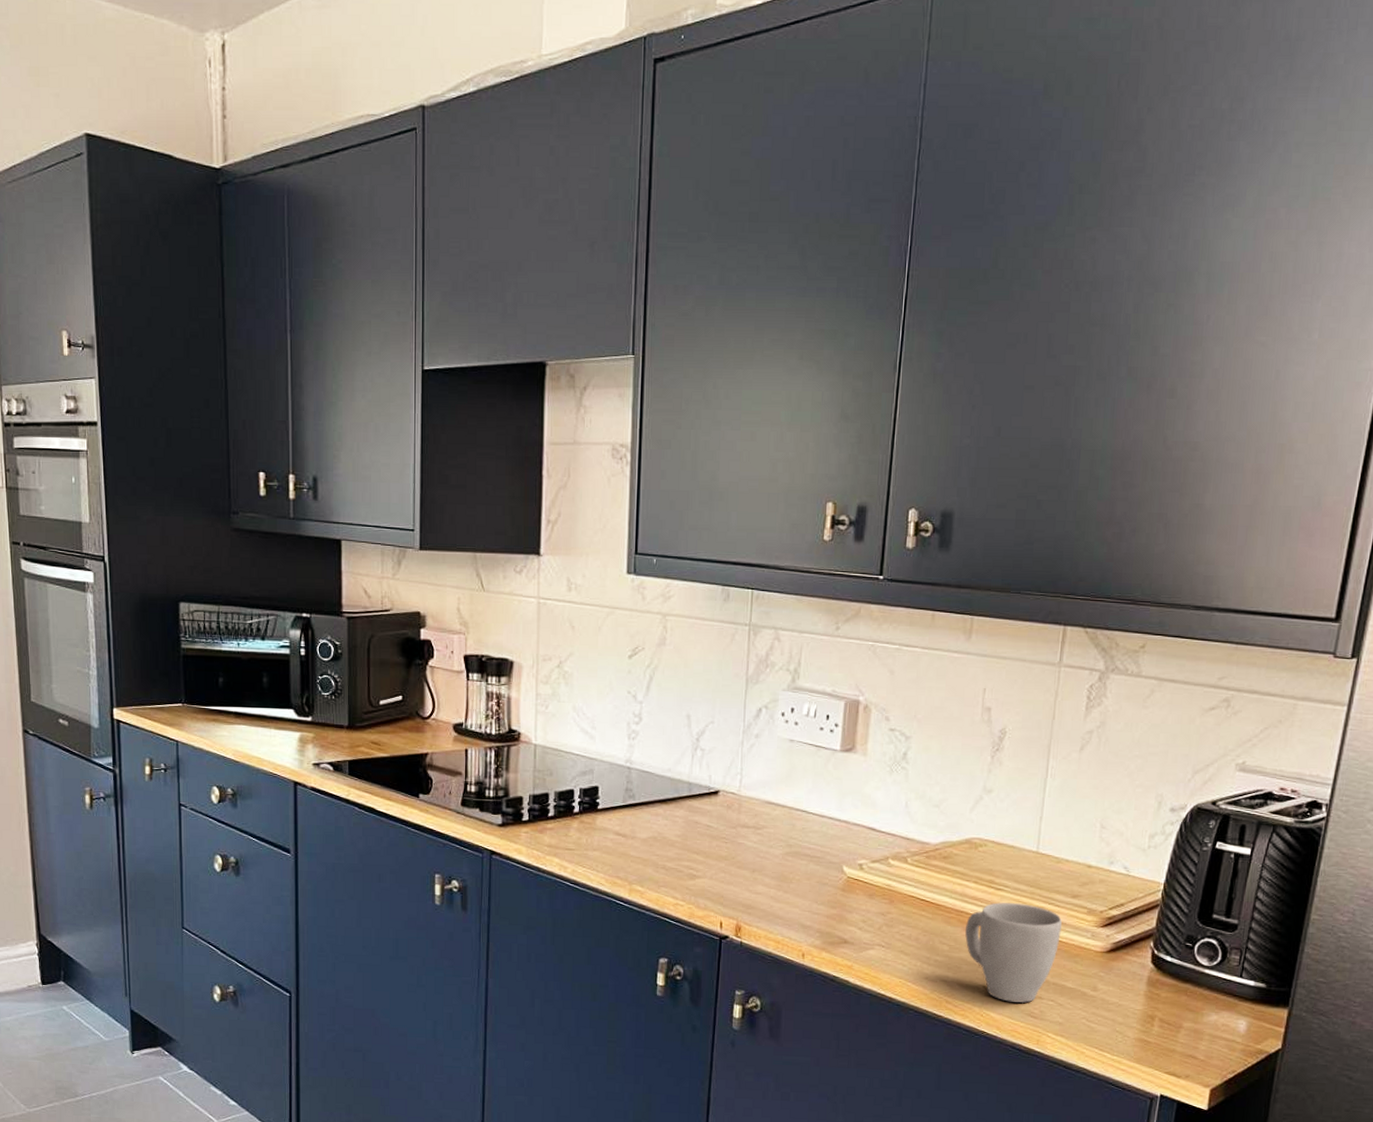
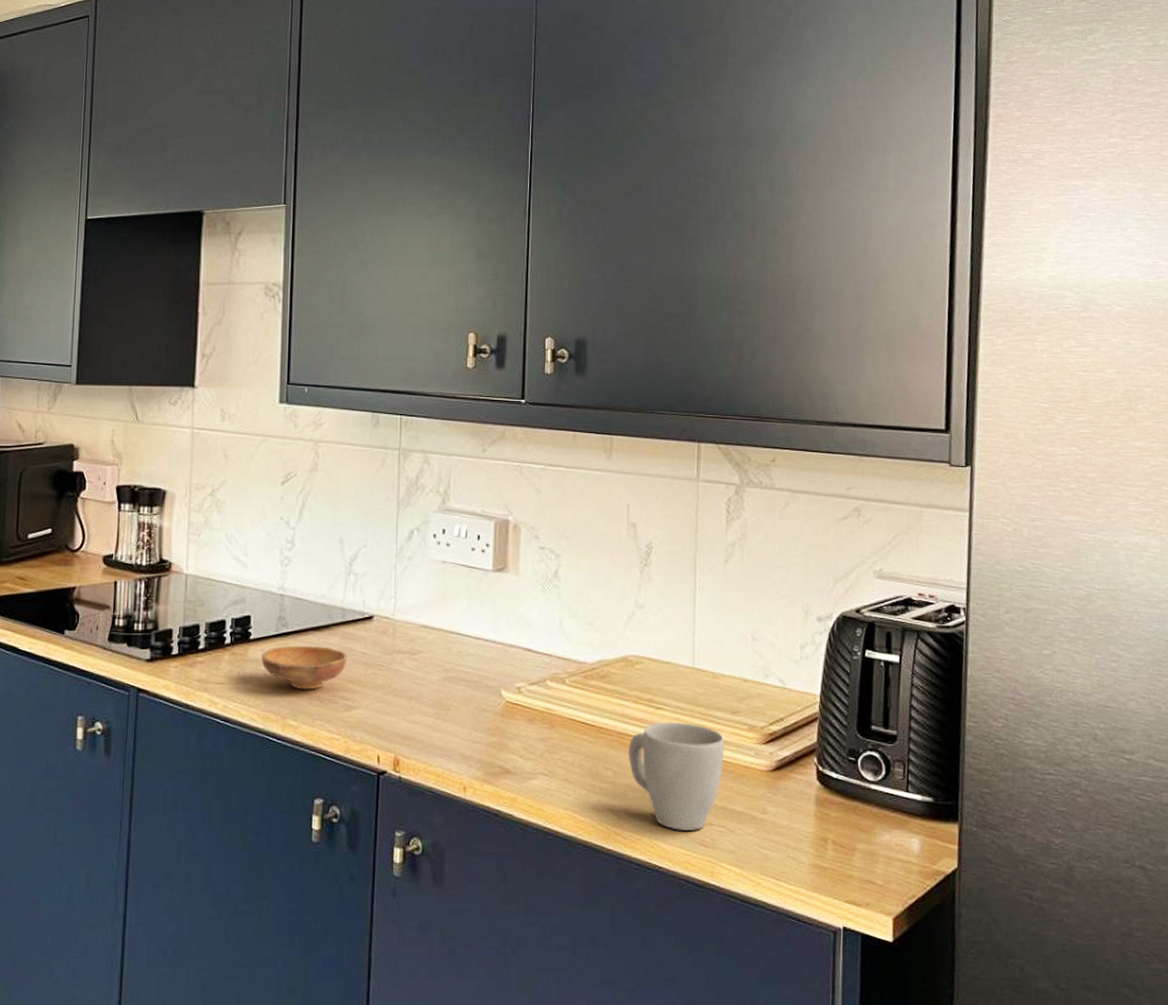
bowl: none [609,816,693,859] -> present [261,645,347,690]

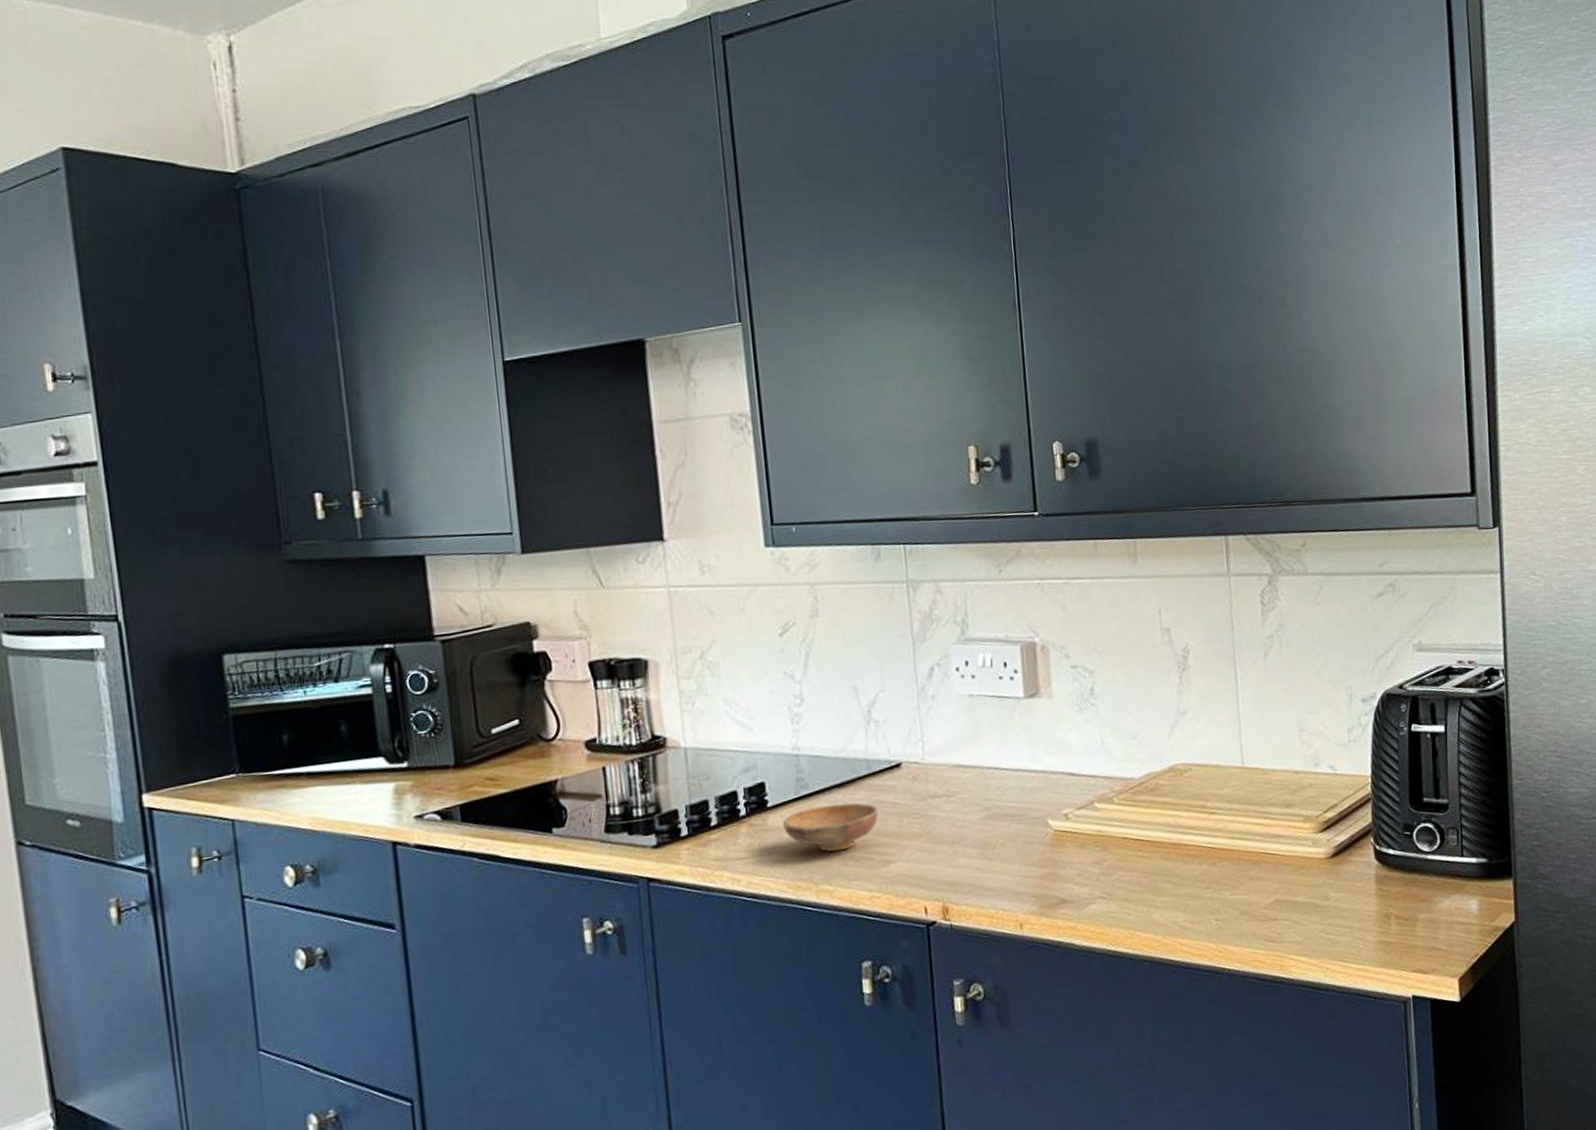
mug: present [629,722,724,832] -> none [1185,823,1283,931]

